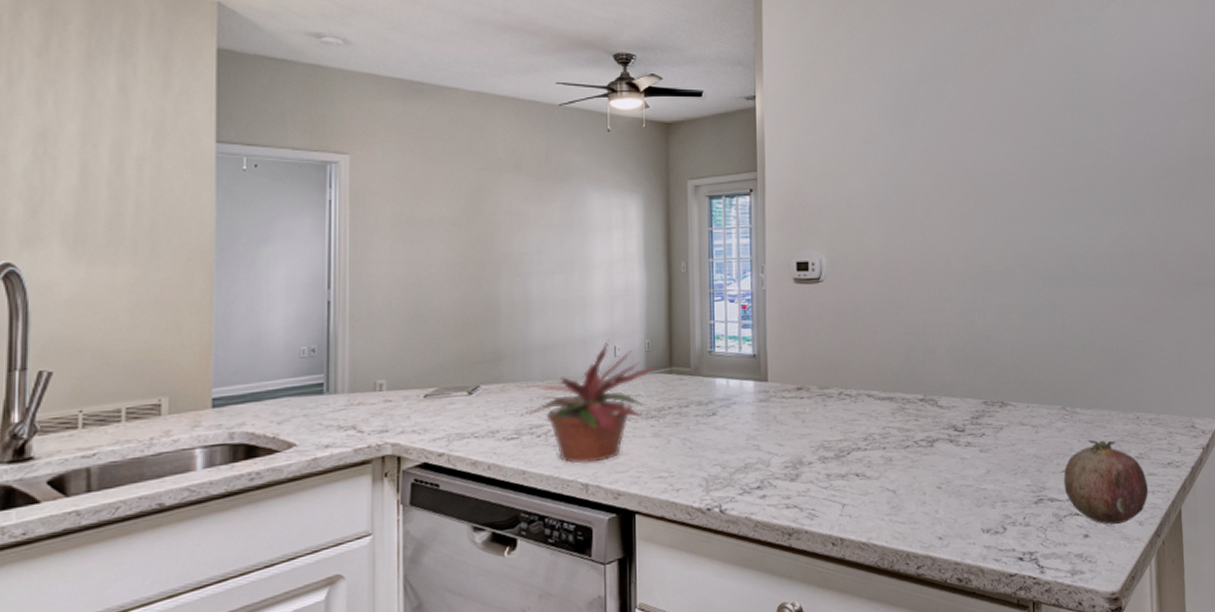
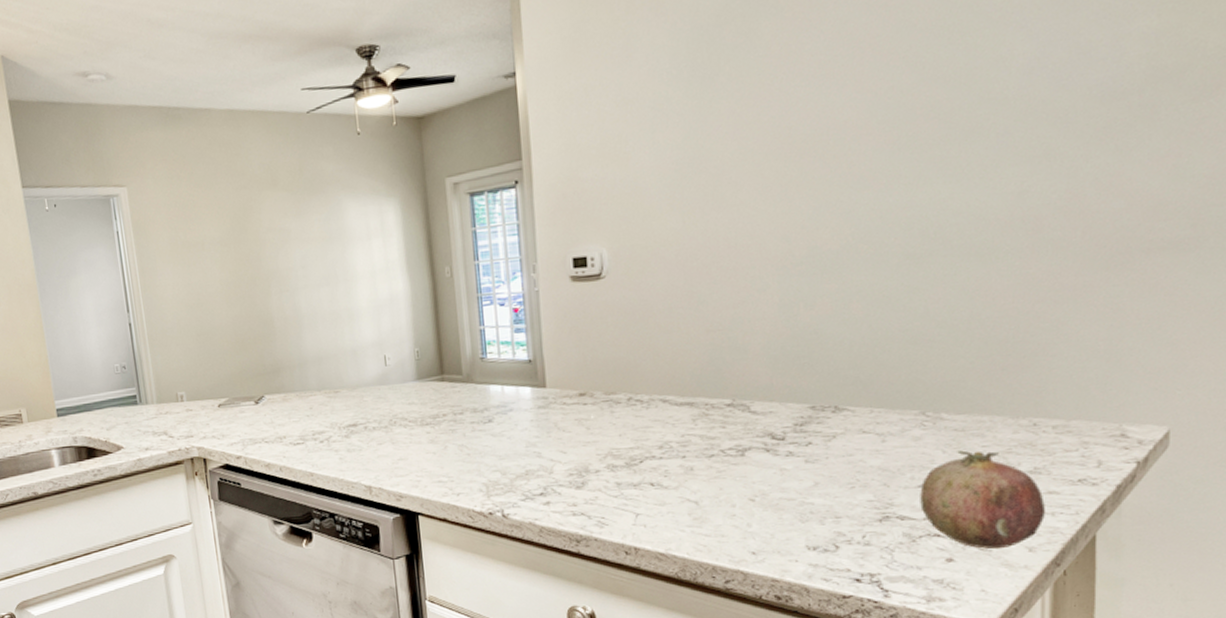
potted plant: present [515,340,655,465] -> none [298,350,427,468]

